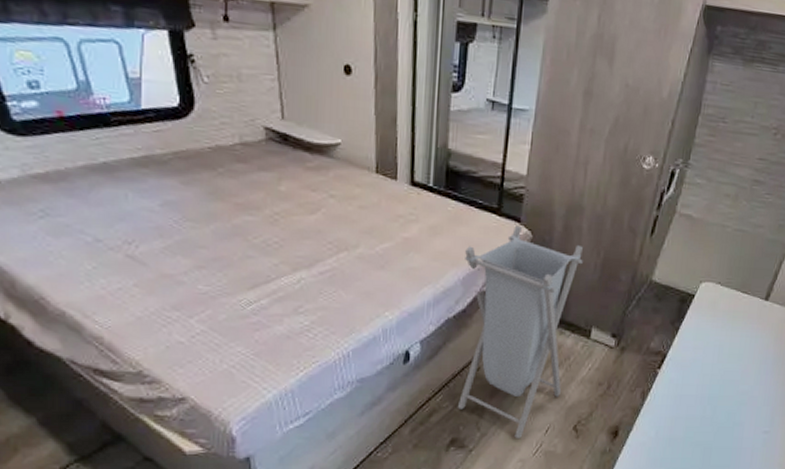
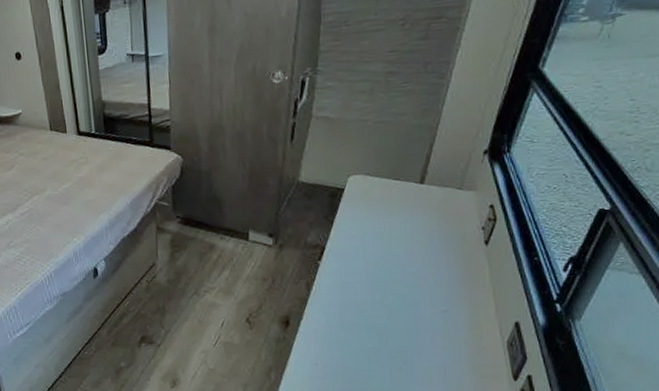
laundry hamper: present [457,225,584,438] -> none [129,152,231,333]

